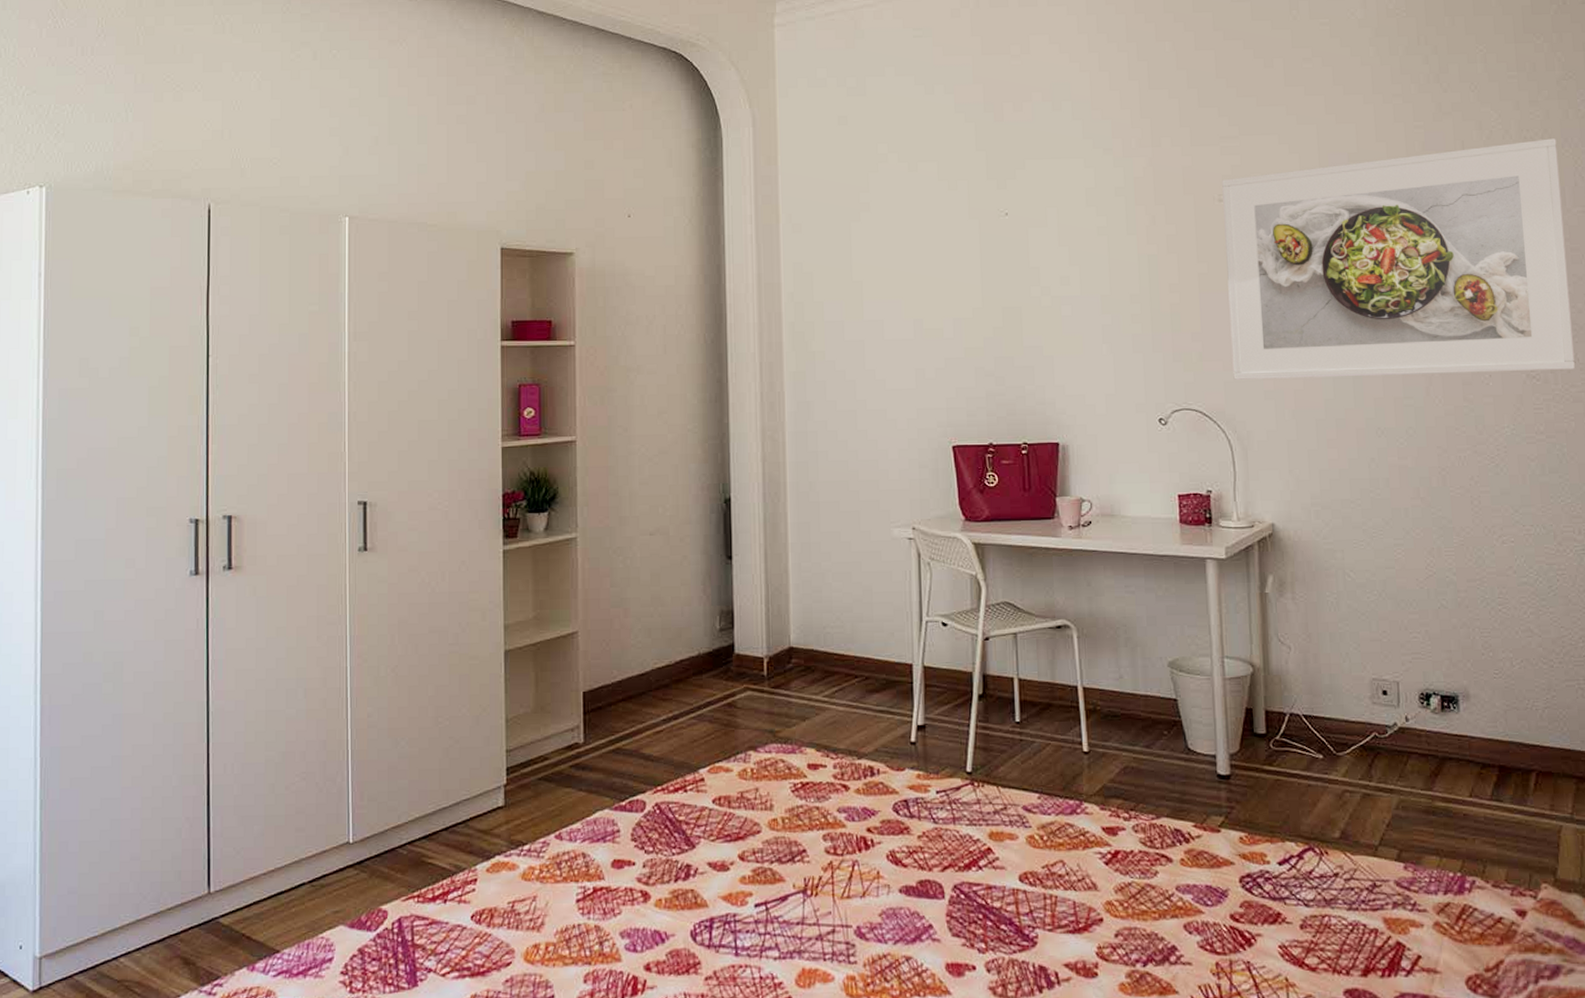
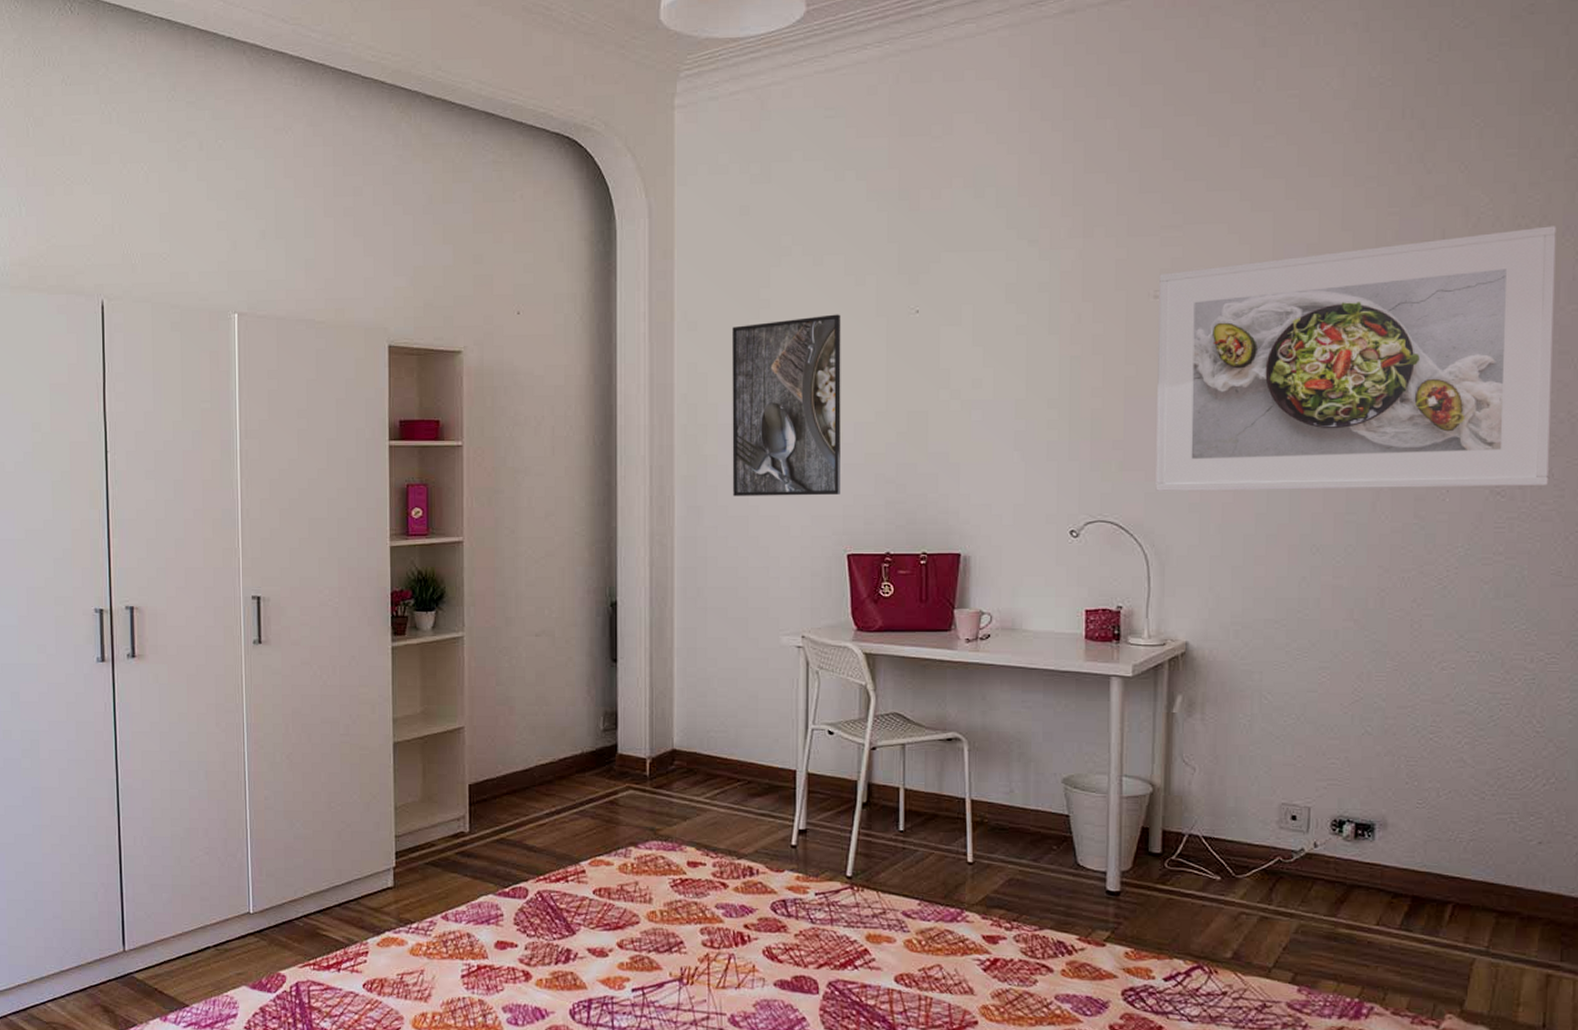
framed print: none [835,217,943,391] -> present [732,314,841,496]

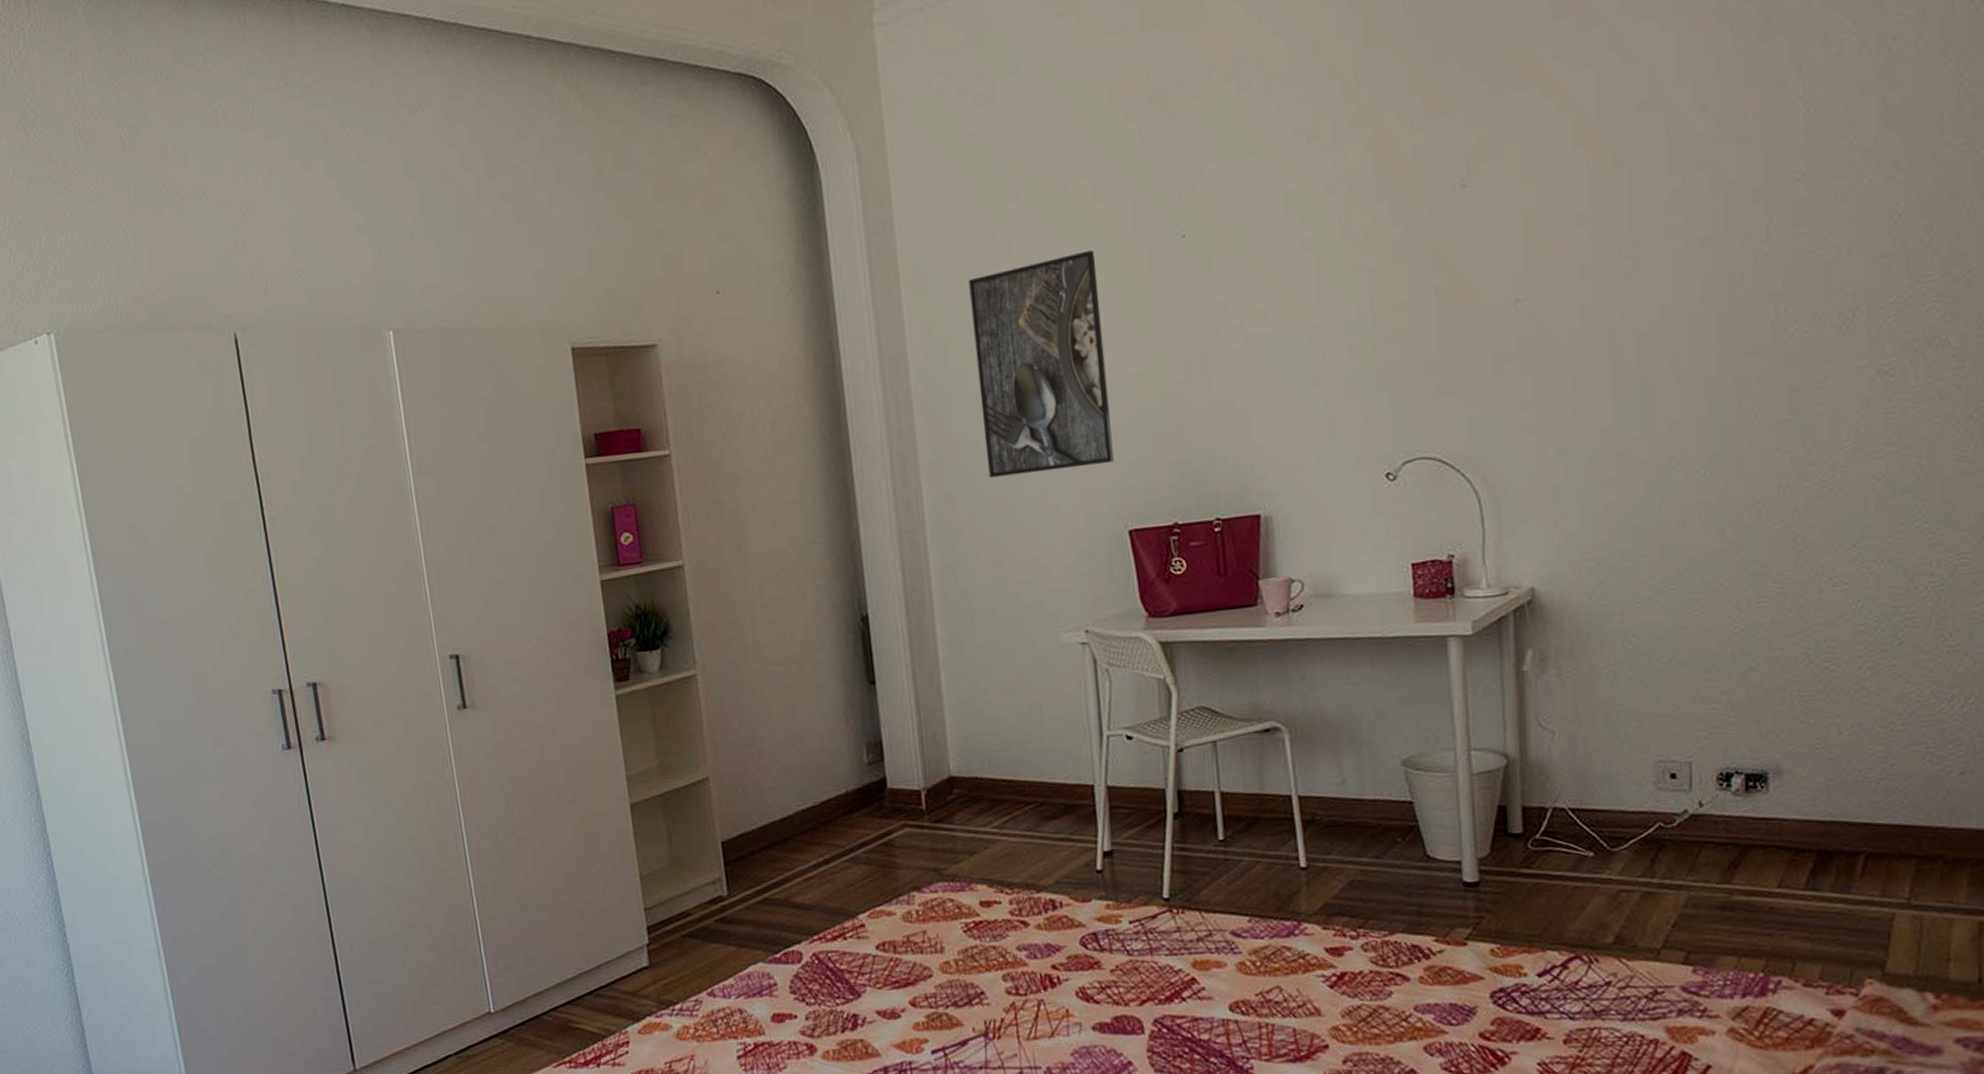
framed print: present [1155,226,1557,491] -> none [1466,45,1946,415]

